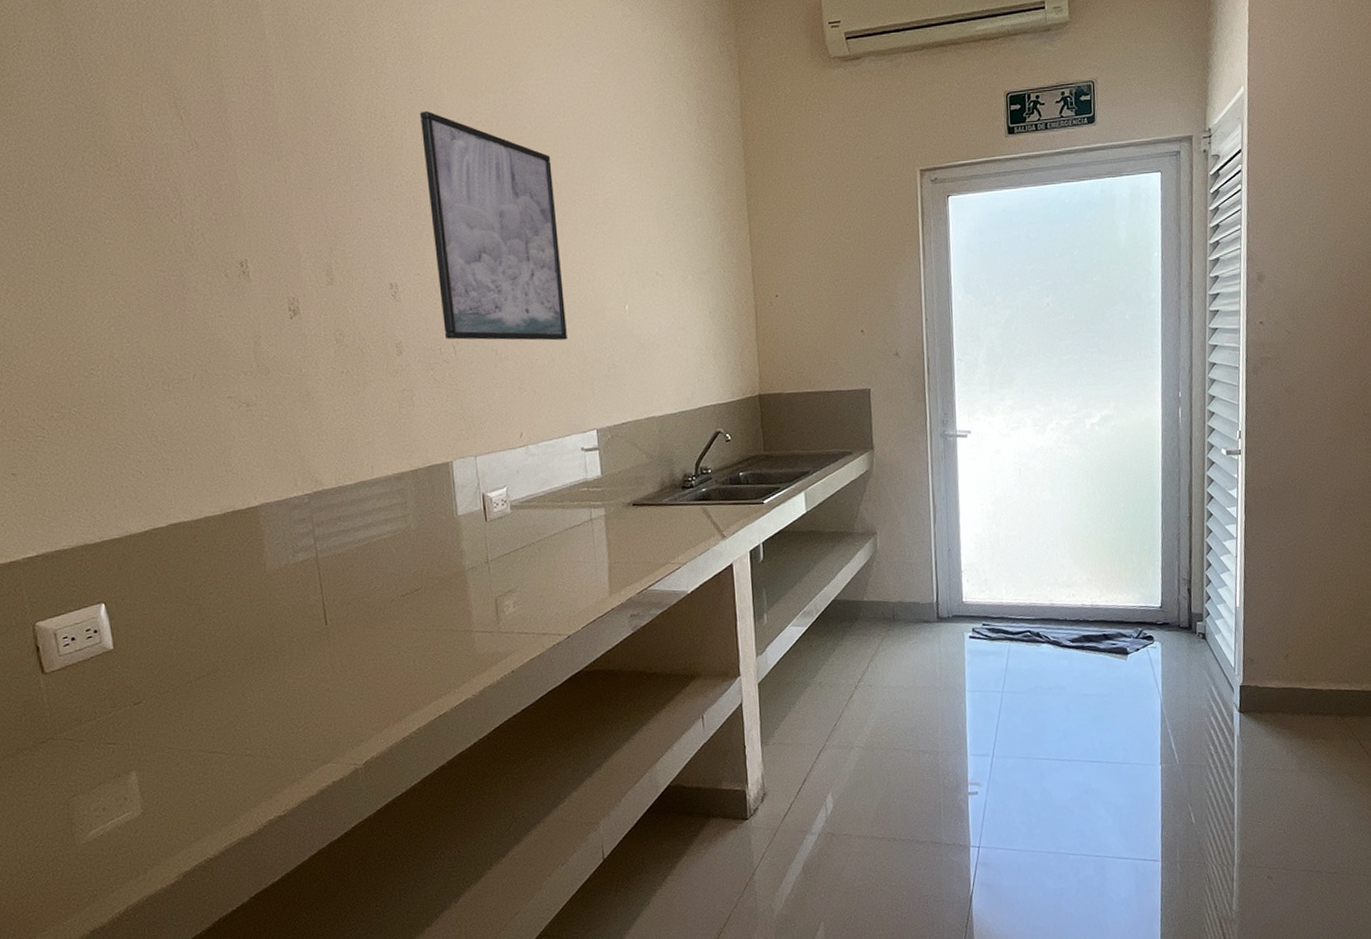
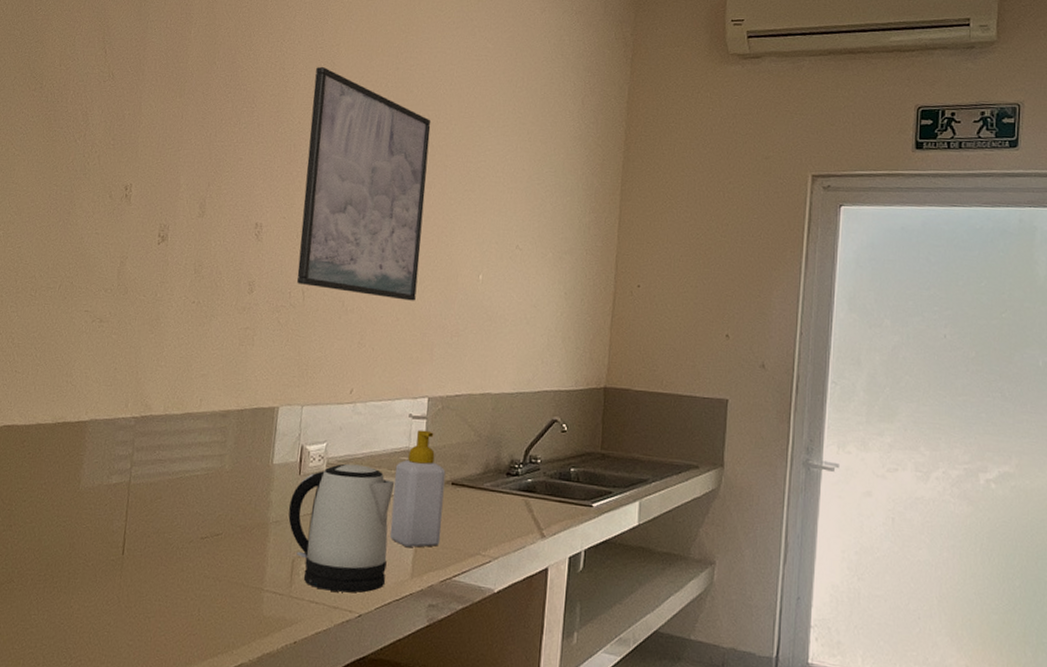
kettle: none [482,502,586,621] -> present [288,463,395,593]
soap bottle: none [577,460,631,568] -> present [389,429,446,547]

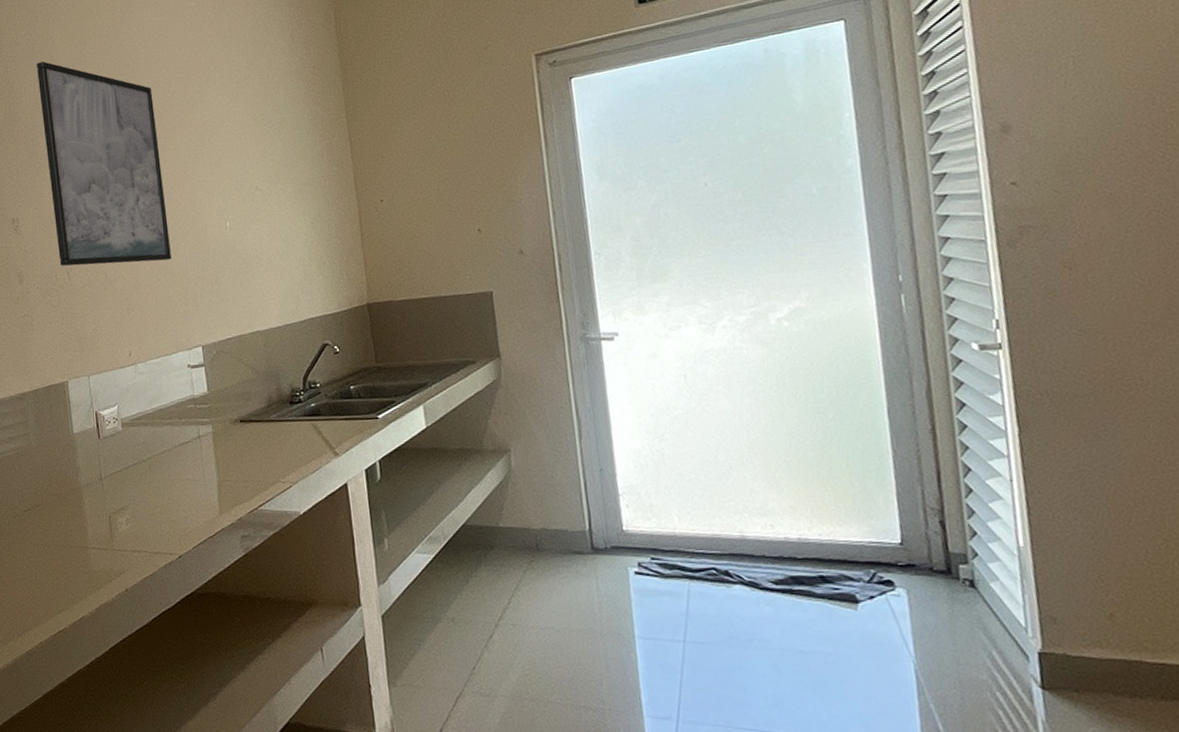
kettle: present [288,463,395,593] -> none [96,419,197,539]
soap bottle: present [389,429,446,547] -> none [184,376,241,487]

